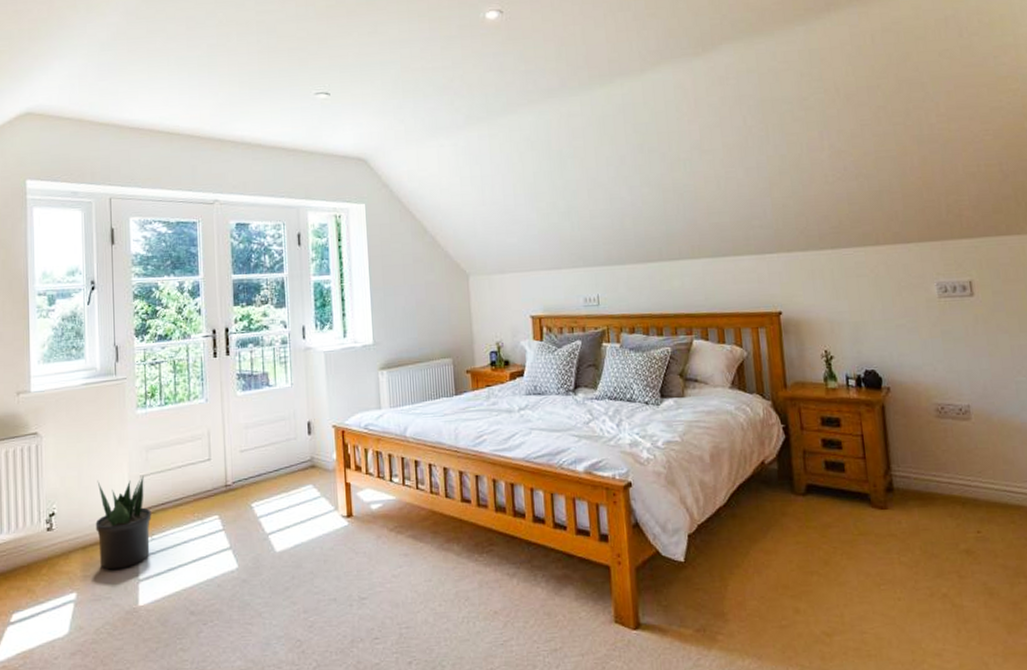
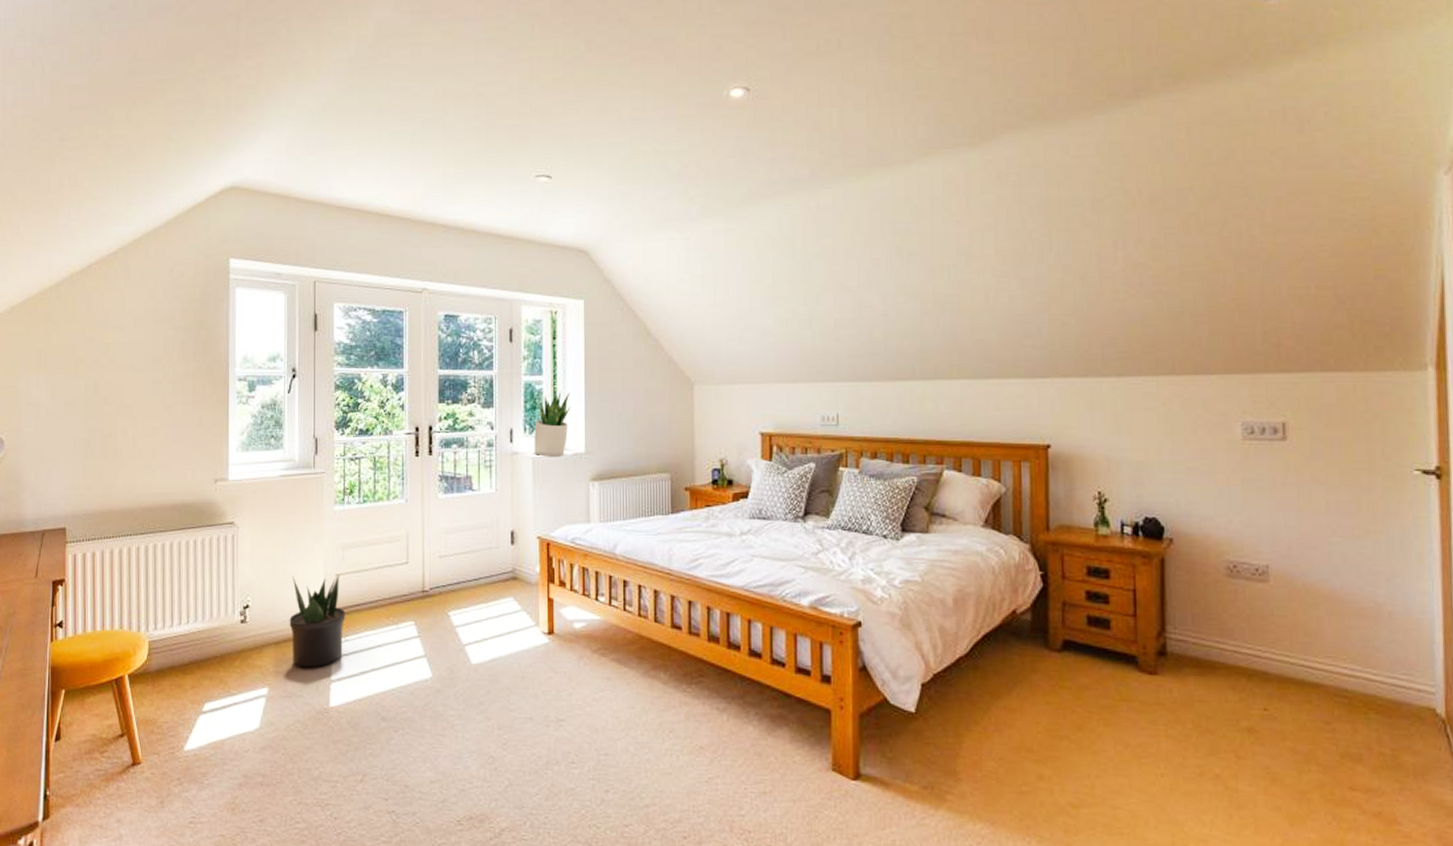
planter: none [325,289,358,350] -> present [534,391,570,457]

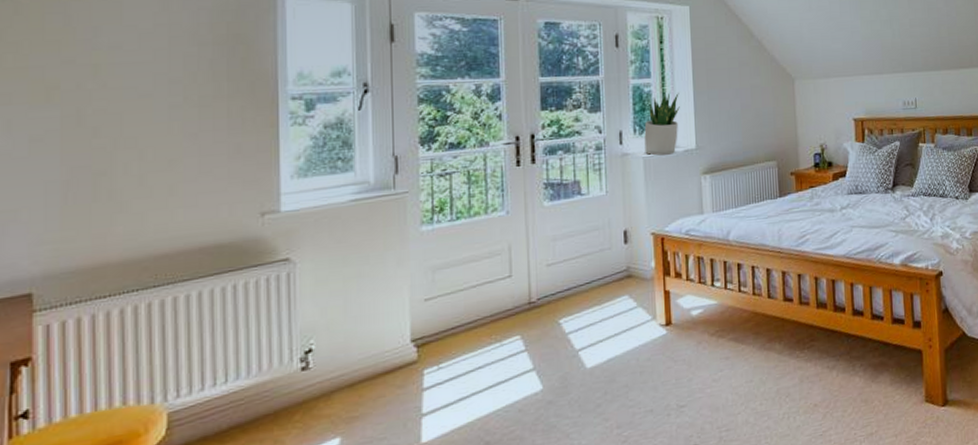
planter: present [289,575,346,668] -> none [366,299,439,407]

